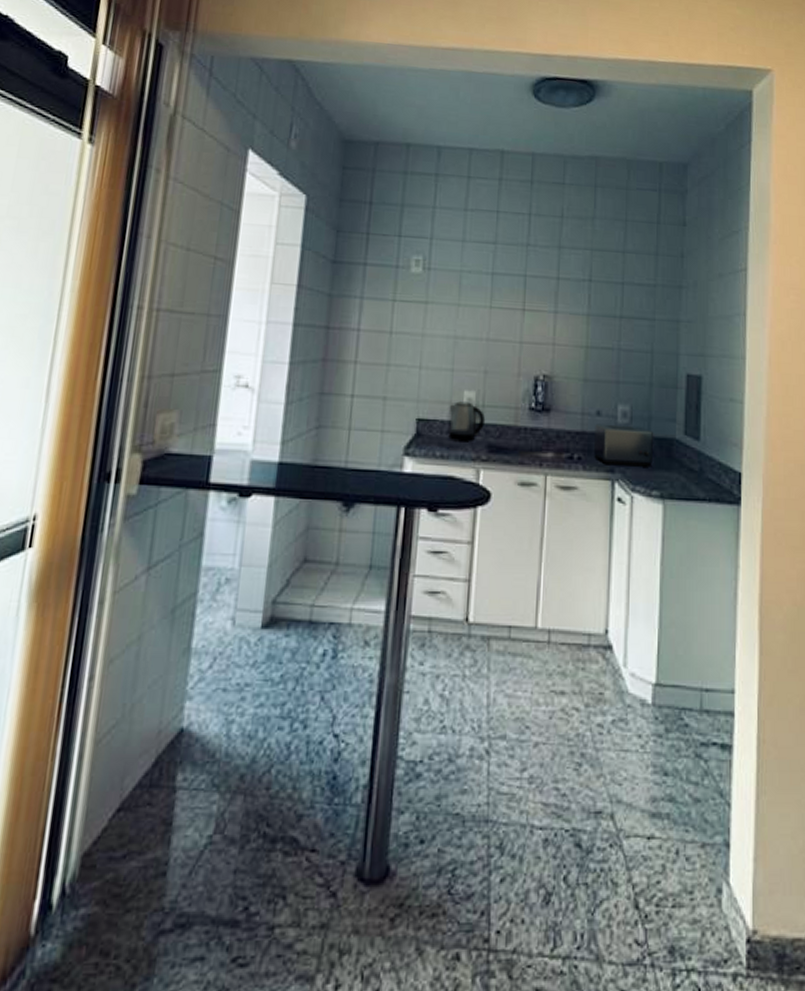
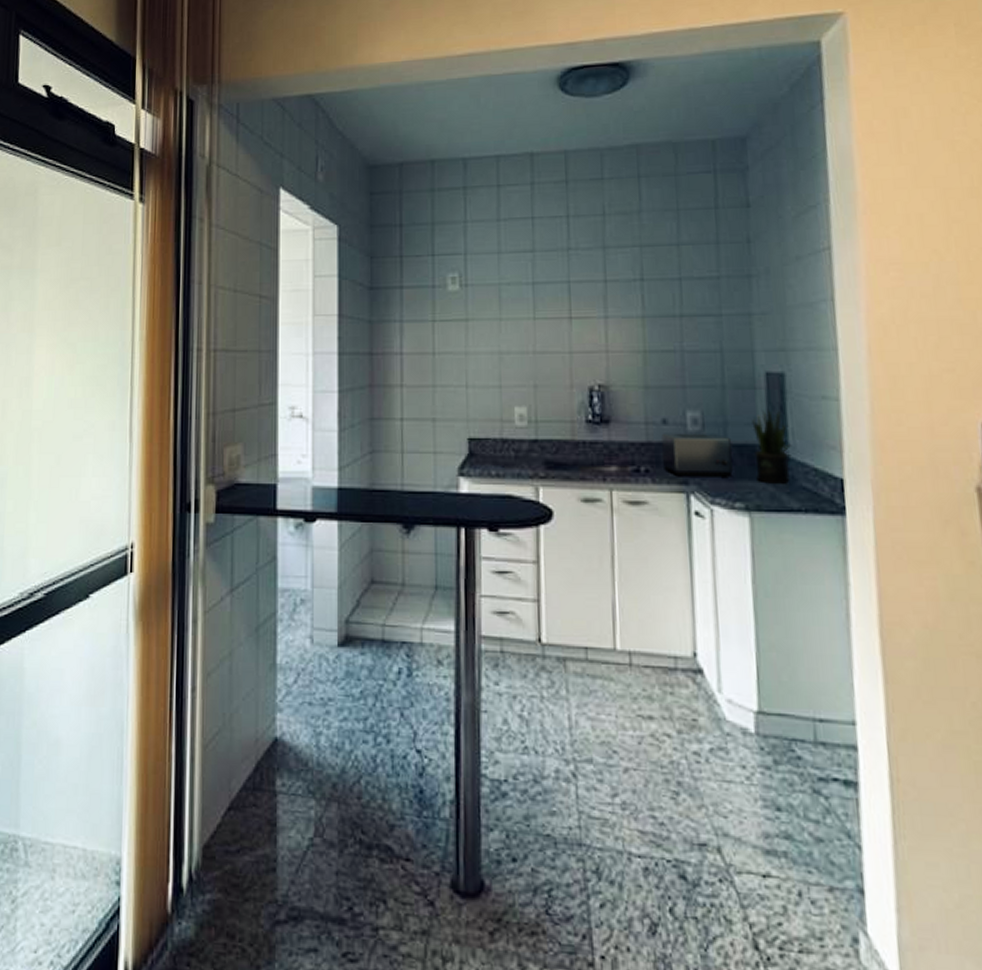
kettle: present [448,401,485,443] -> none [501,418,539,460]
potted plant: none [672,408,700,475] -> present [752,410,789,484]

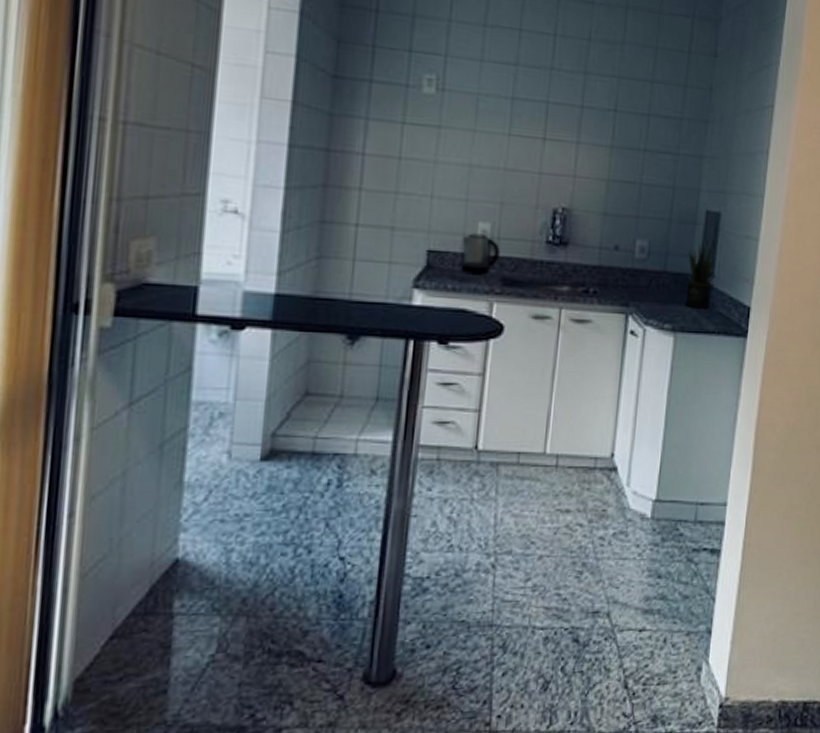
kettle: none [501,418,539,460] -> present [461,233,500,276]
toaster: present [662,433,733,477] -> none [609,258,670,301]

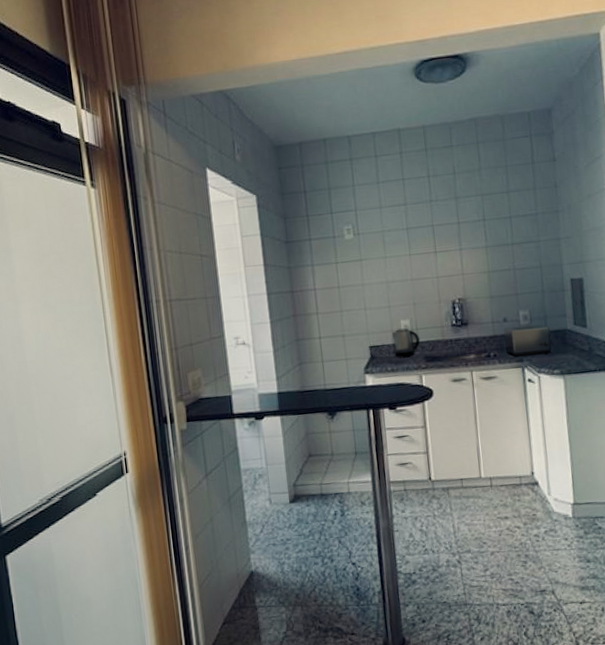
toaster: none [609,258,670,301] -> present [503,325,552,357]
potted plant: present [685,244,715,309] -> none [563,305,588,355]

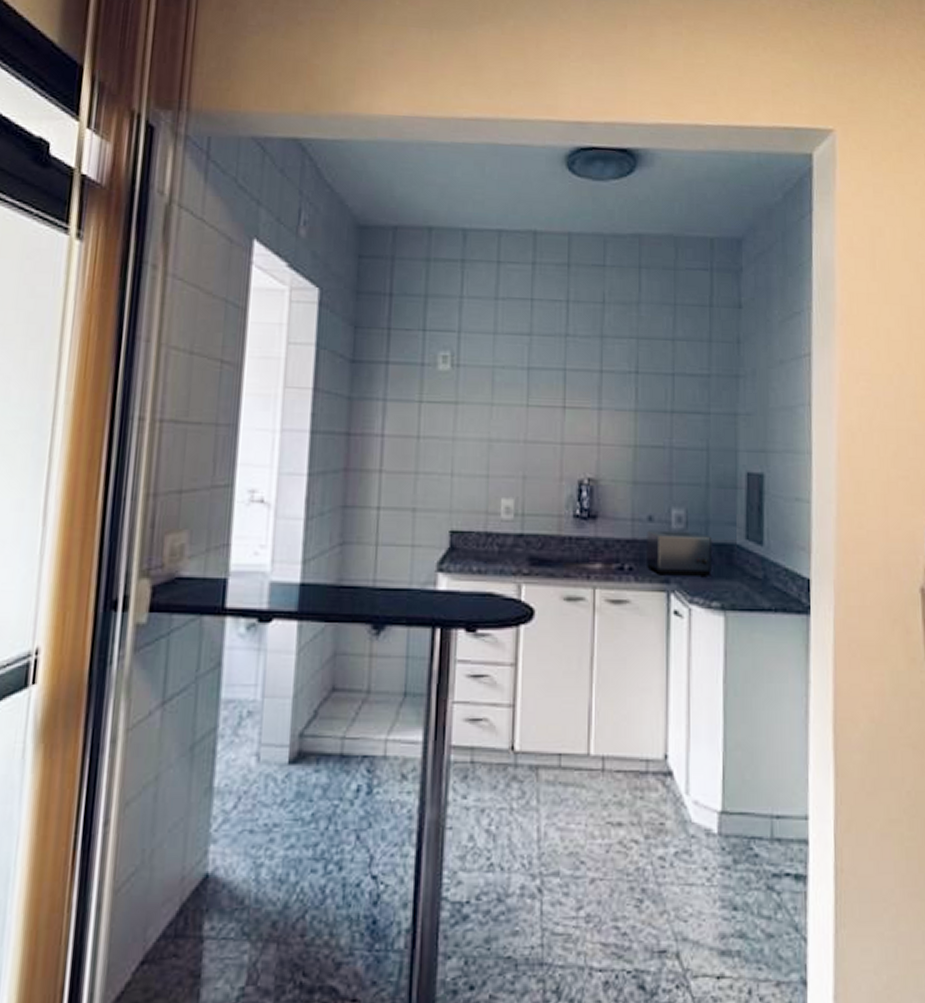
kettle: present [392,328,420,359] -> none [485,511,525,555]

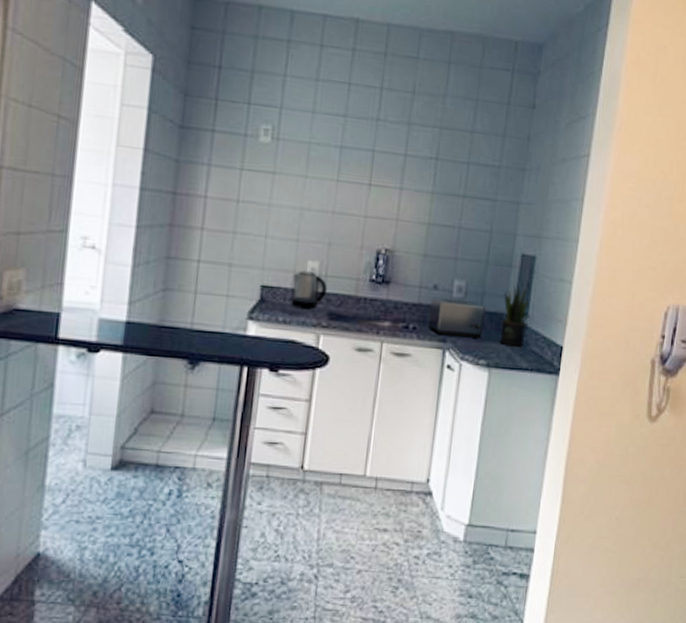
kettle: none [485,511,525,555] -> present [291,271,327,310]
potted plant: none [732,510,764,583] -> present [499,286,529,347]

